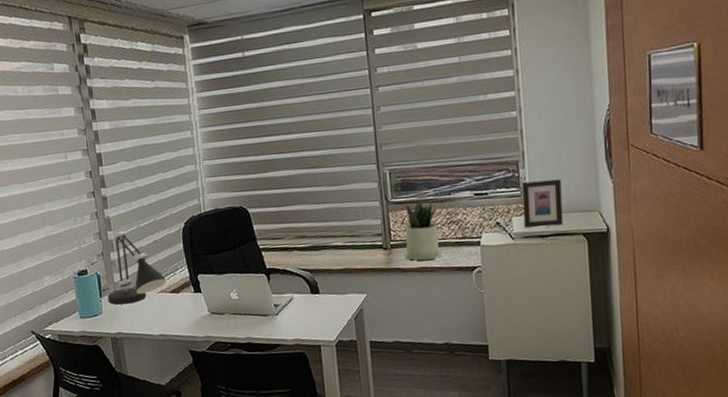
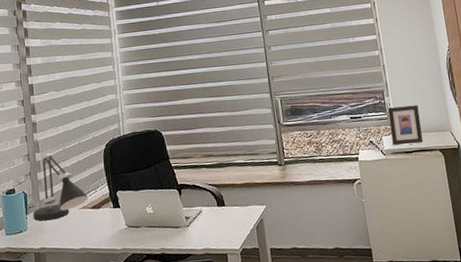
planter: present [403,201,443,261] -> none [295,124,329,175]

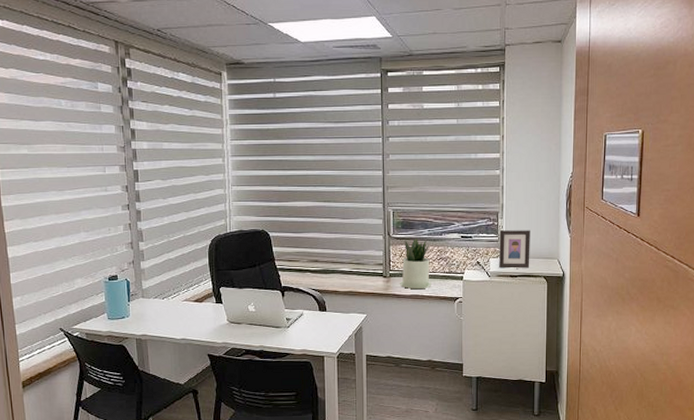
desk lamp: present [33,152,89,221] -> none [135,242,192,309]
planter: none [295,124,329,175] -> present [399,238,432,290]

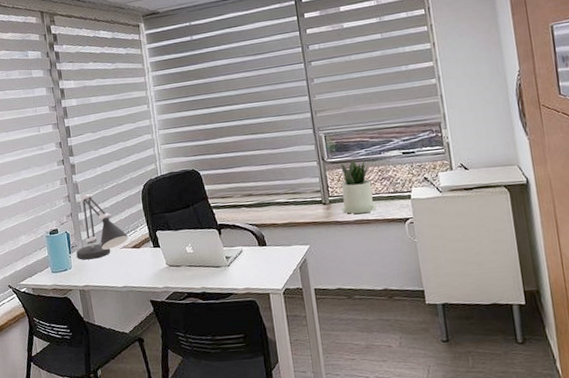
desk lamp: none [135,242,192,309] -> present [76,193,129,260]
picture frame: present [499,230,530,269] -> none [445,137,486,183]

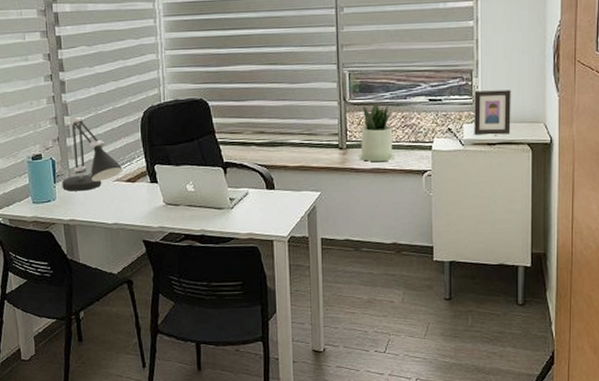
picture frame: none [445,137,486,183] -> present [474,90,511,136]

